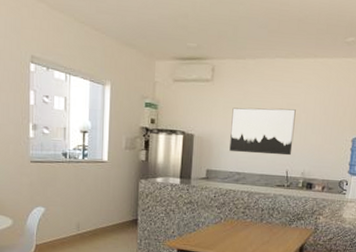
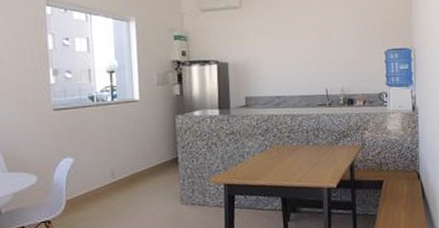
wall art: present [229,107,296,156] -> none [264,28,329,77]

